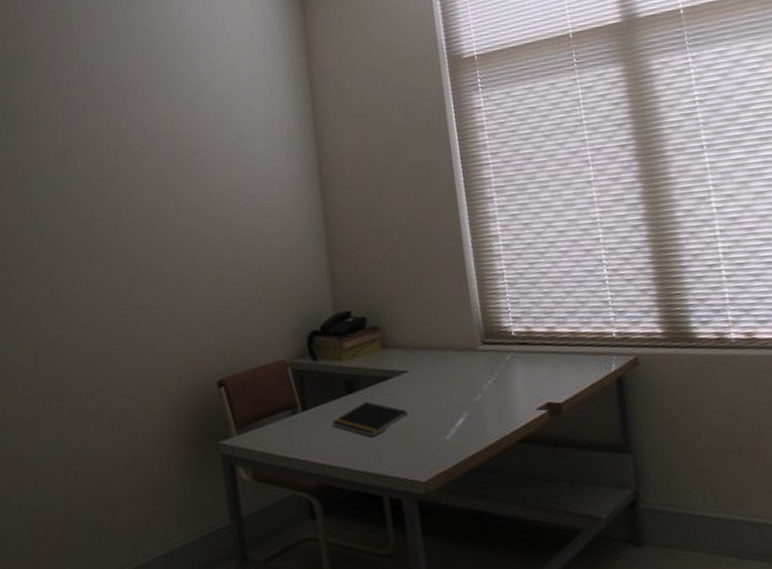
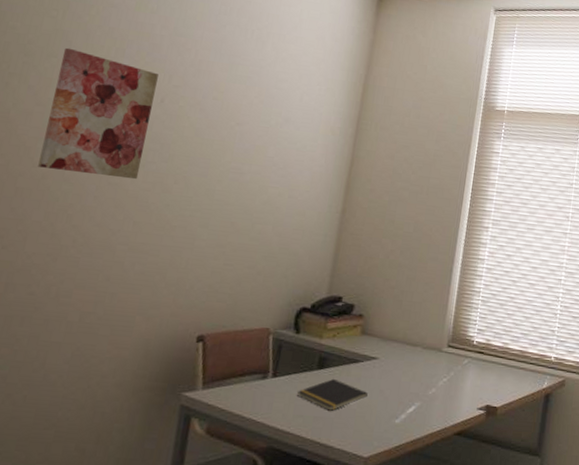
wall art: none [19,122,118,245] -> present [38,47,159,180]

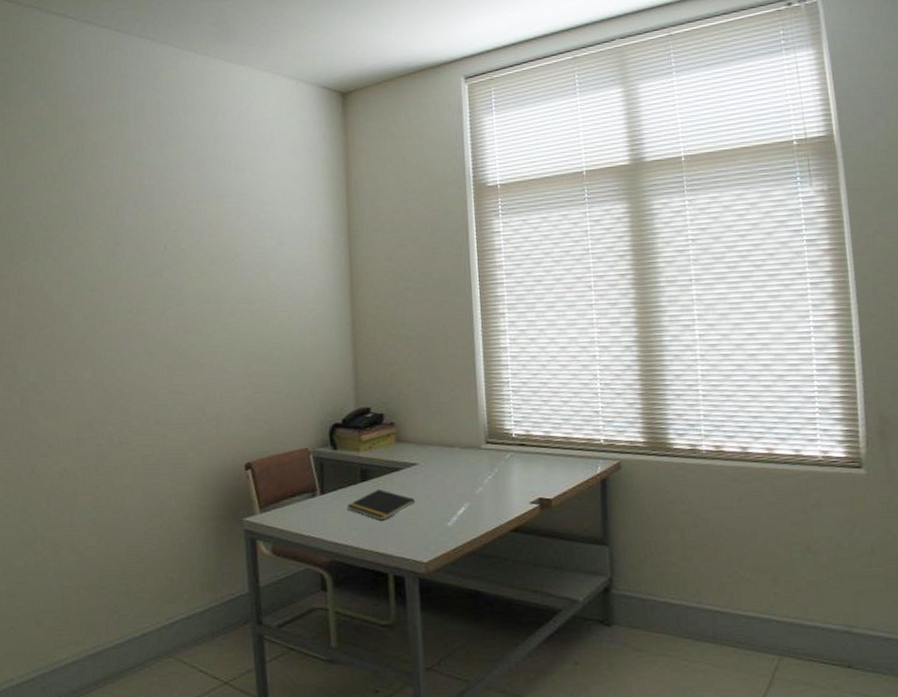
wall art: present [38,47,159,180] -> none [73,215,161,330]

